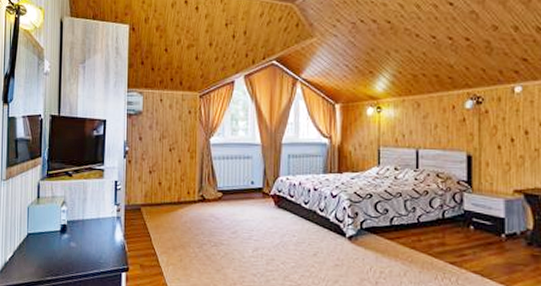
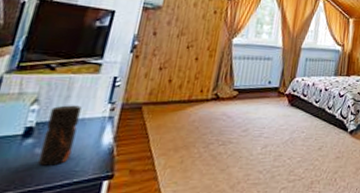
pepper grinder: none [74,206,96,257] -> present [38,105,82,166]

